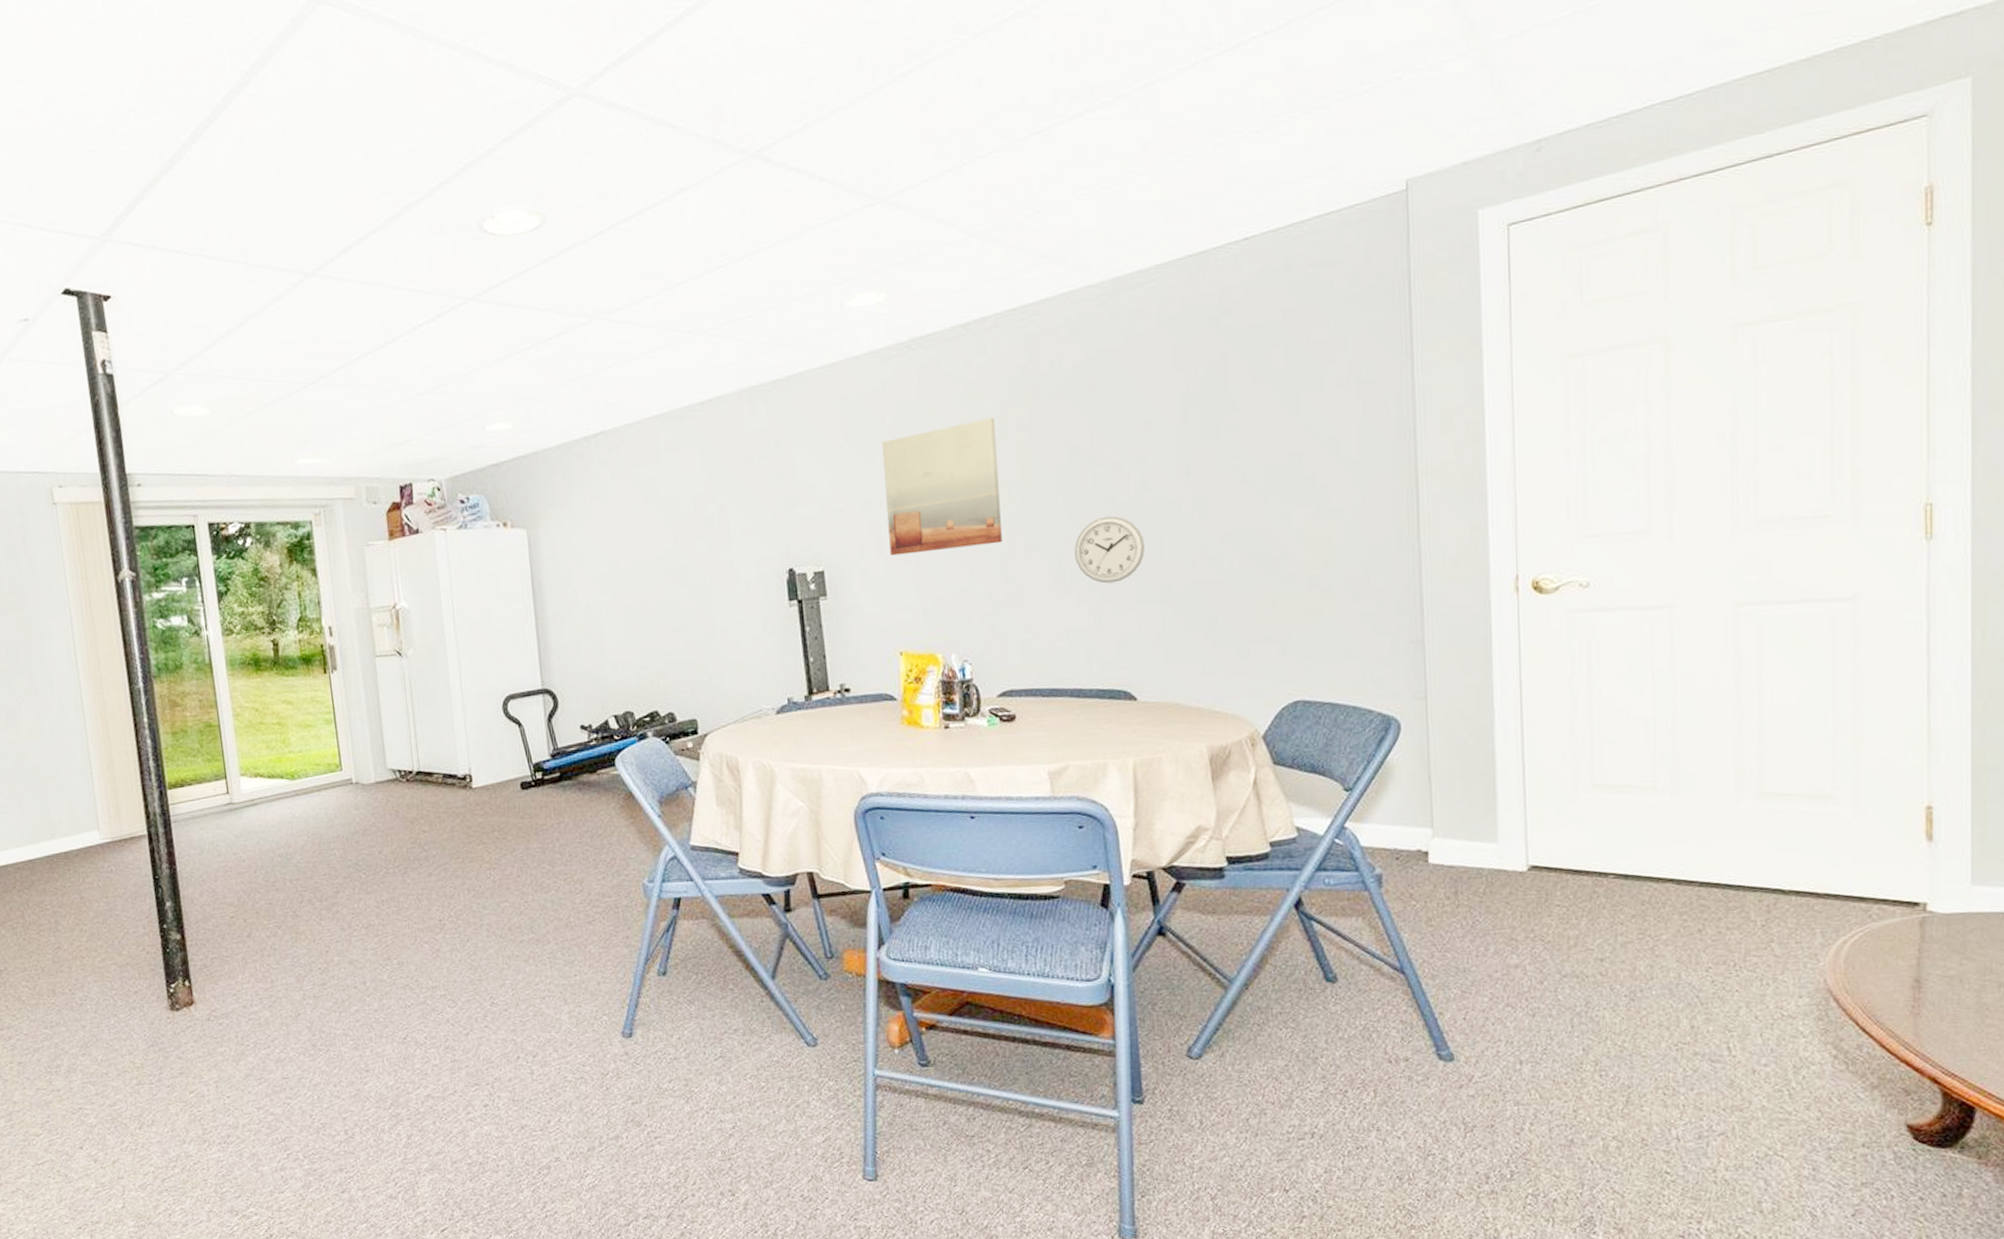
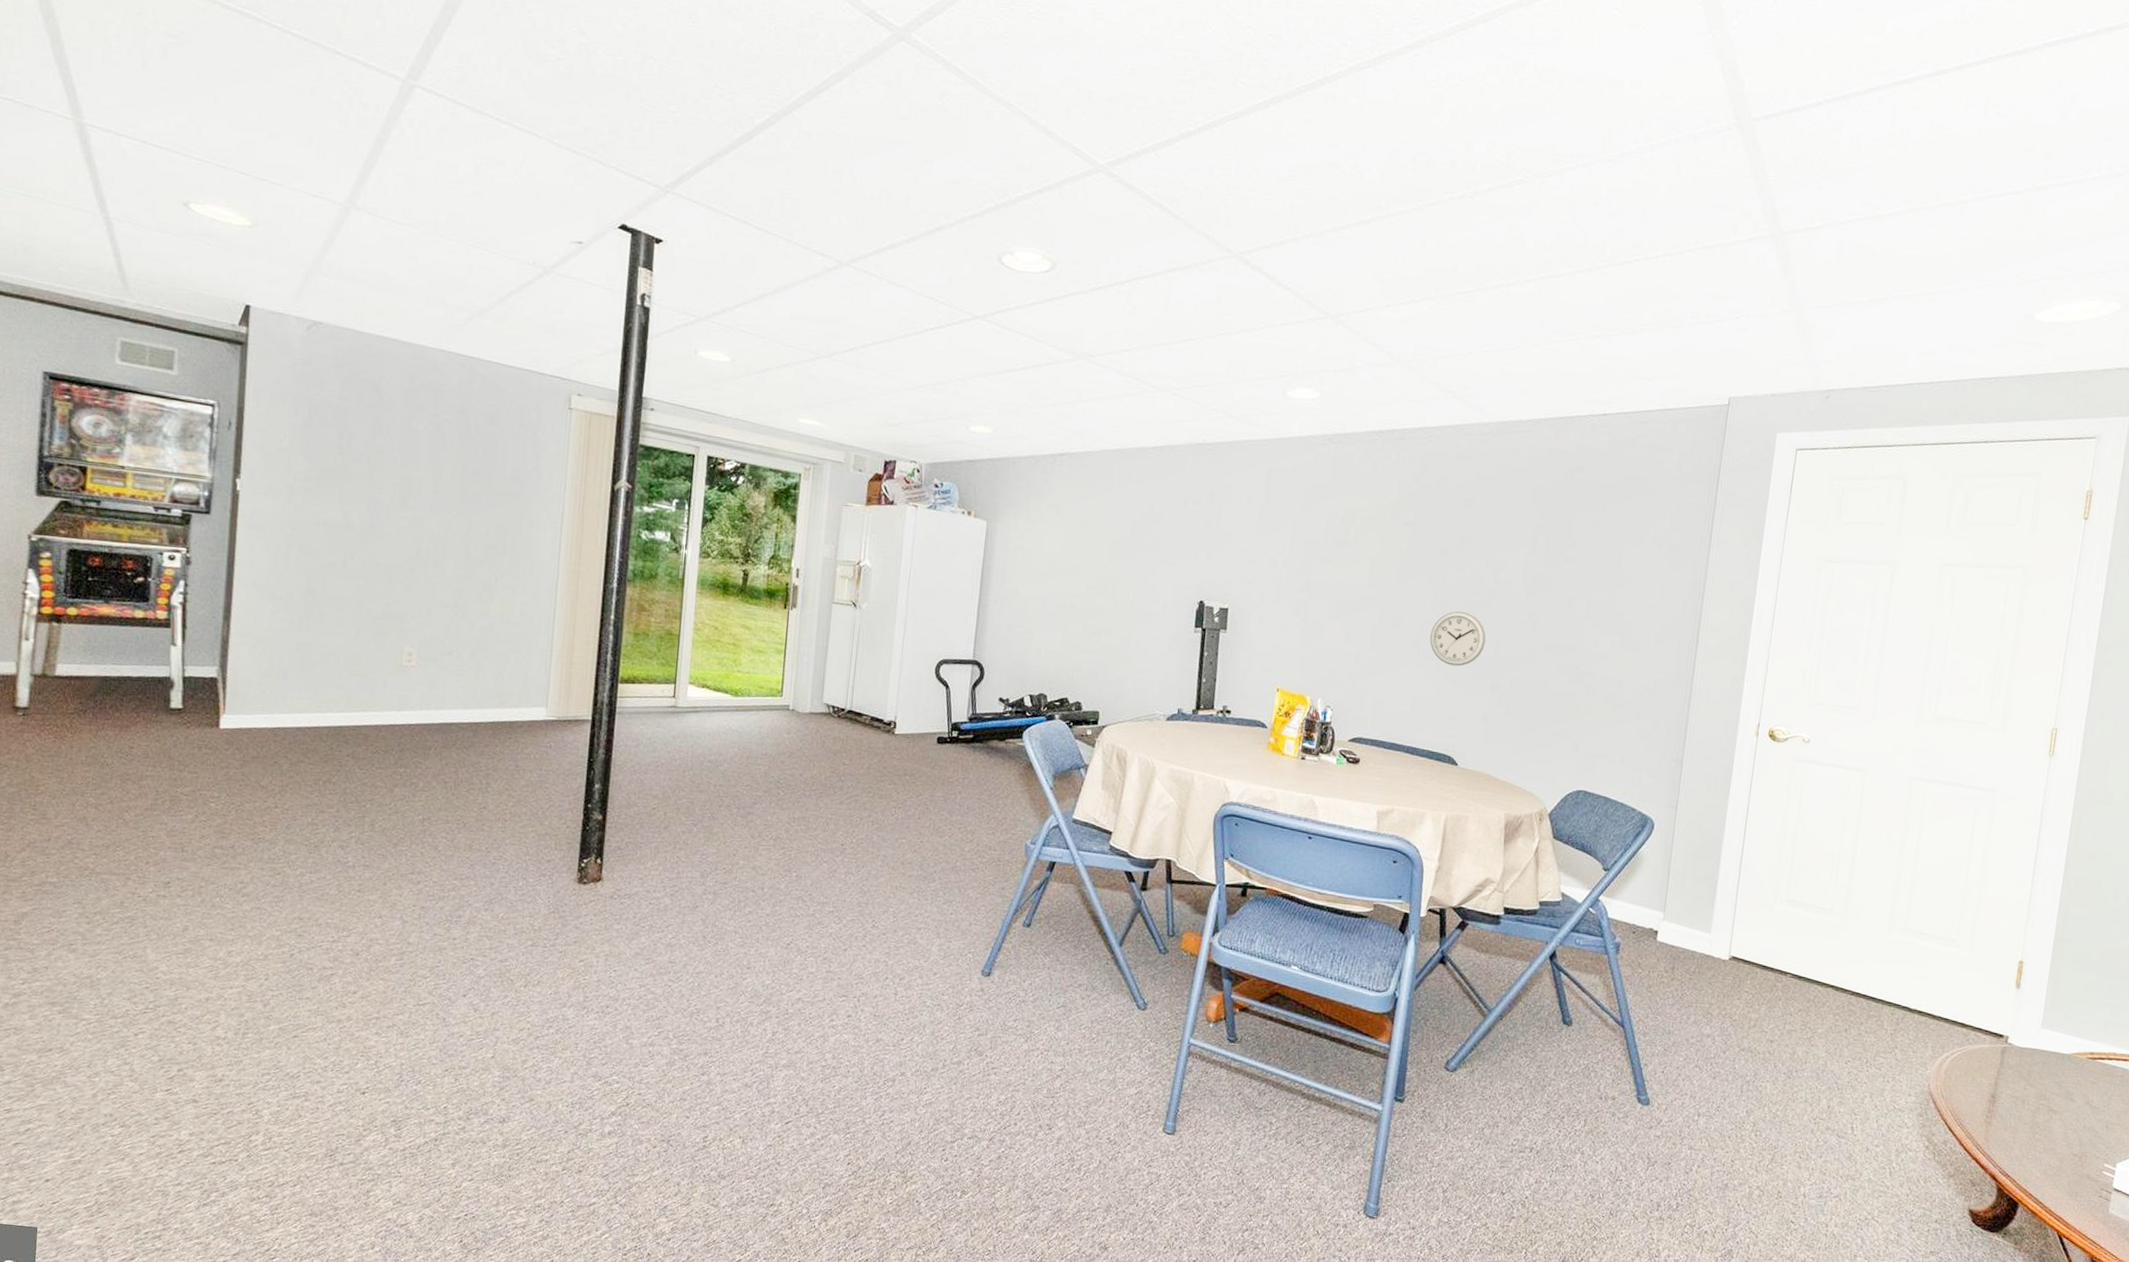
wall art: present [882,418,1002,556] -> none [1284,511,1388,616]

